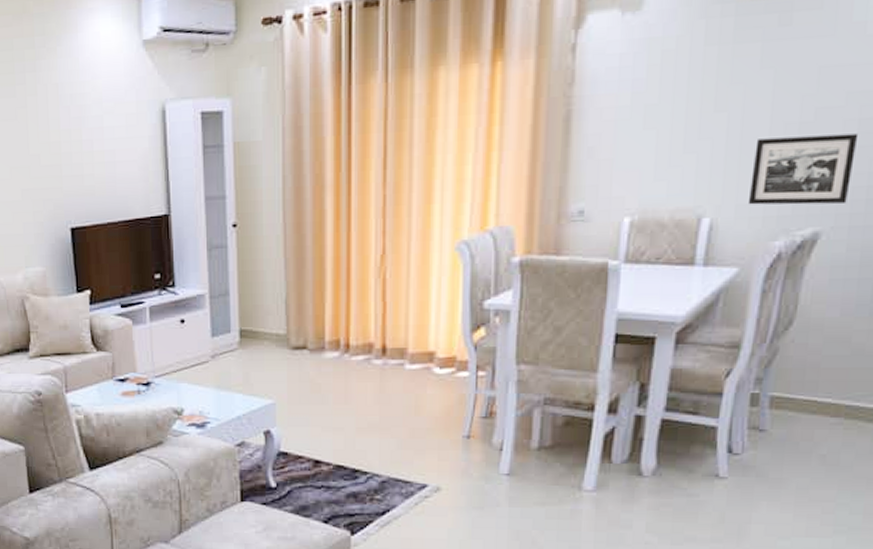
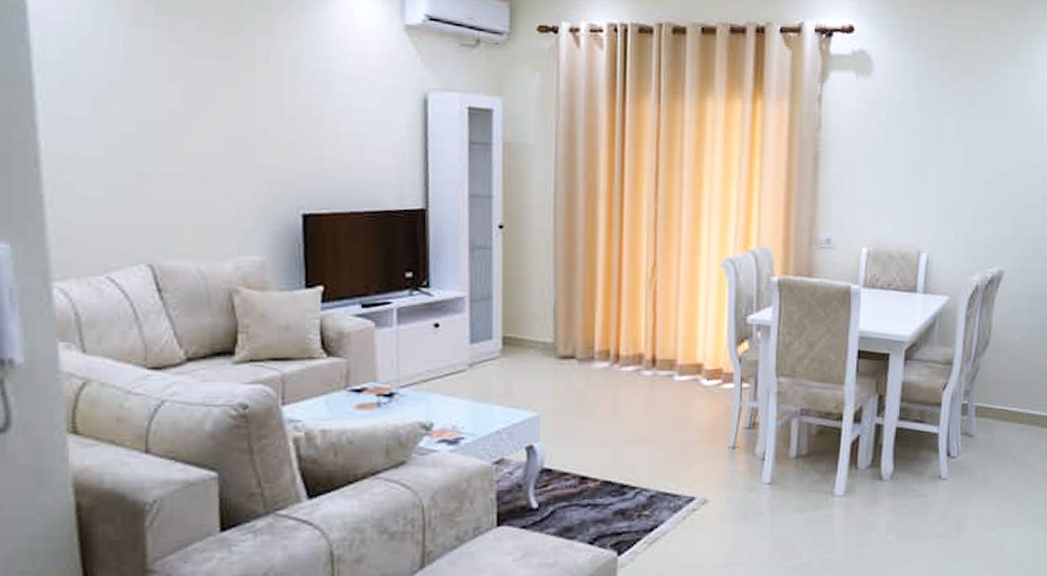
picture frame: present [747,133,859,205] -> none [953,192,1025,249]

